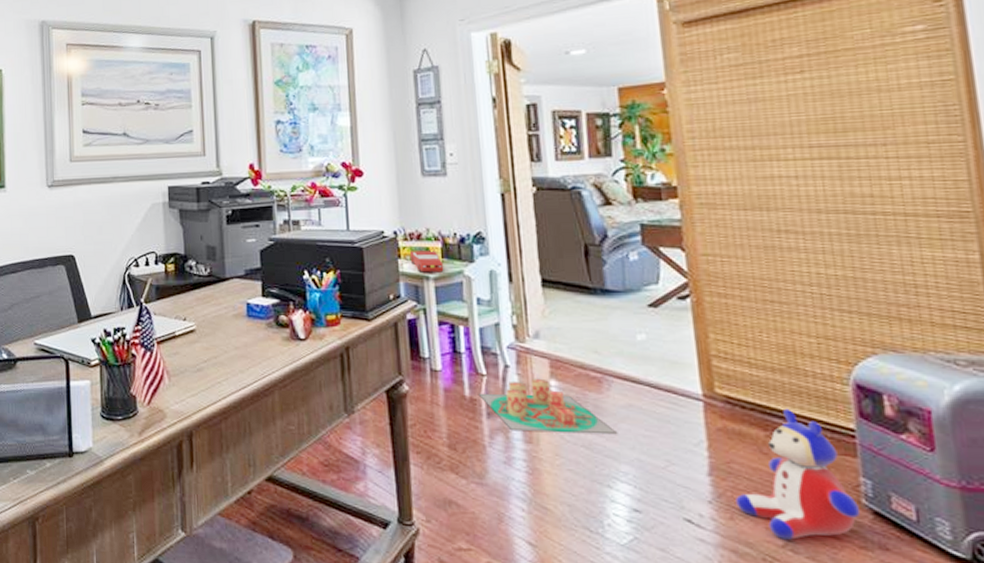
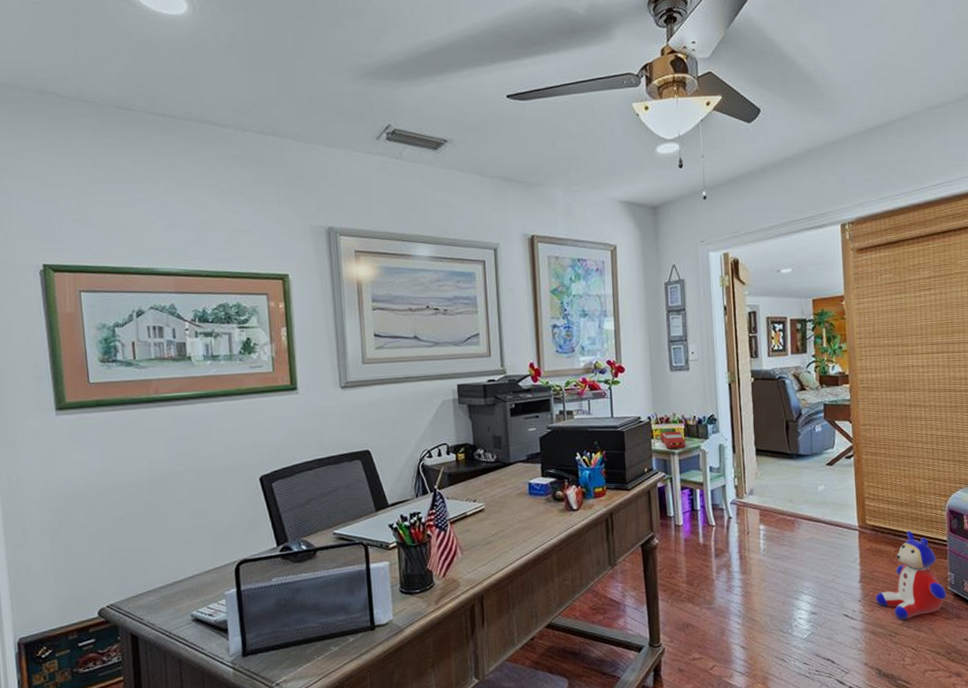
toy blocks: present [479,378,617,433] -> none [710,524,803,565]

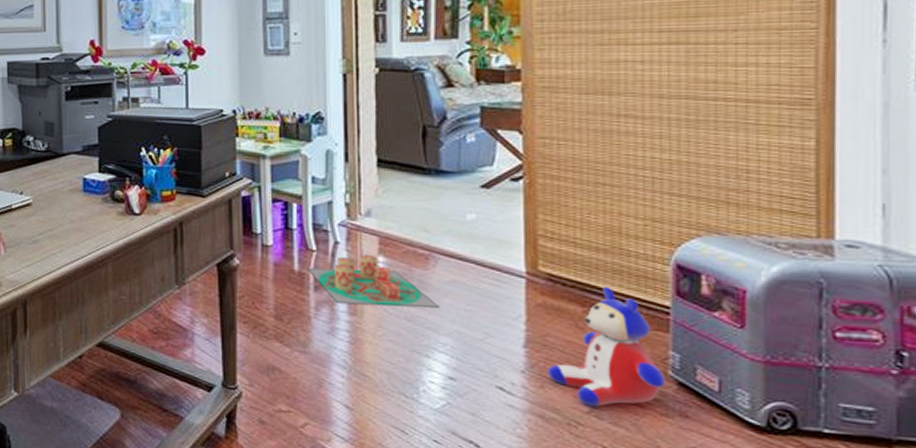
toy car: present [660,430,686,449] -> none [247,128,281,151]
toy blocks: none [710,524,803,565] -> present [308,254,439,307]

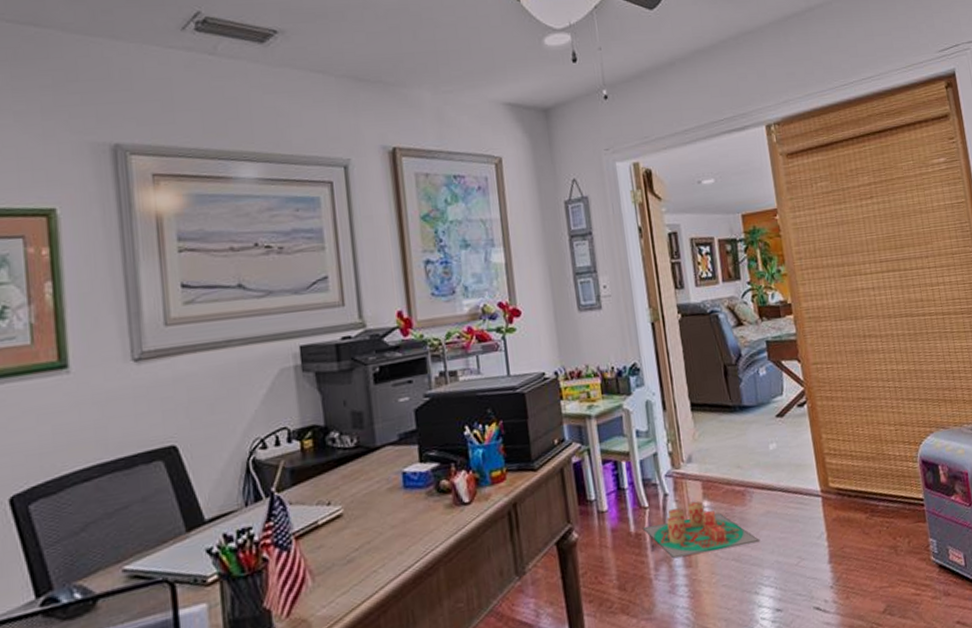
stuffed animal: present [548,286,666,407] -> none [849,490,931,606]

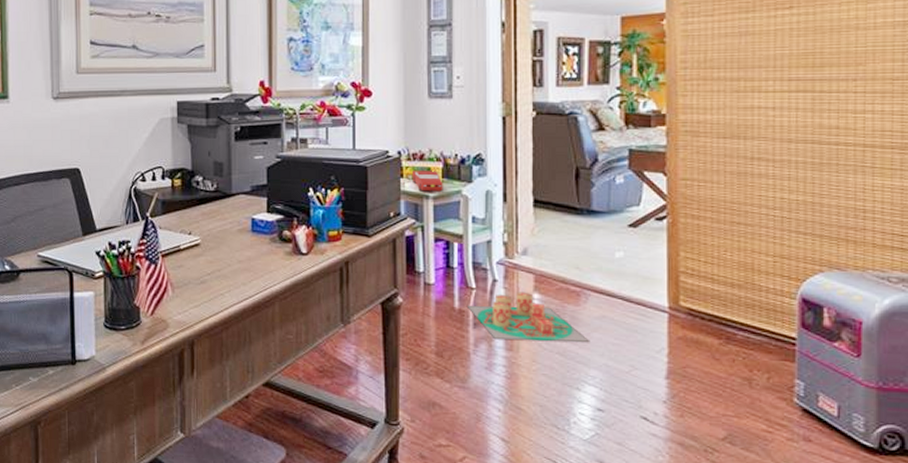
toy car: none [570,386,605,412] -> present [411,169,443,192]

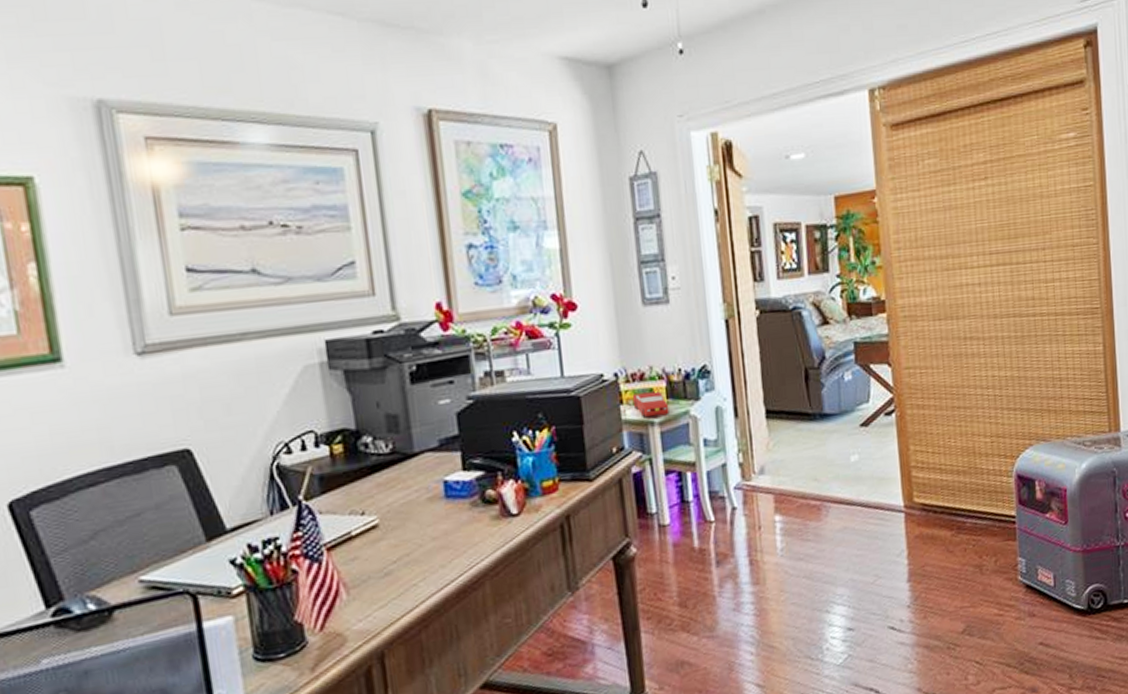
toy blocks: present [468,291,589,342] -> none [708,515,834,575]

